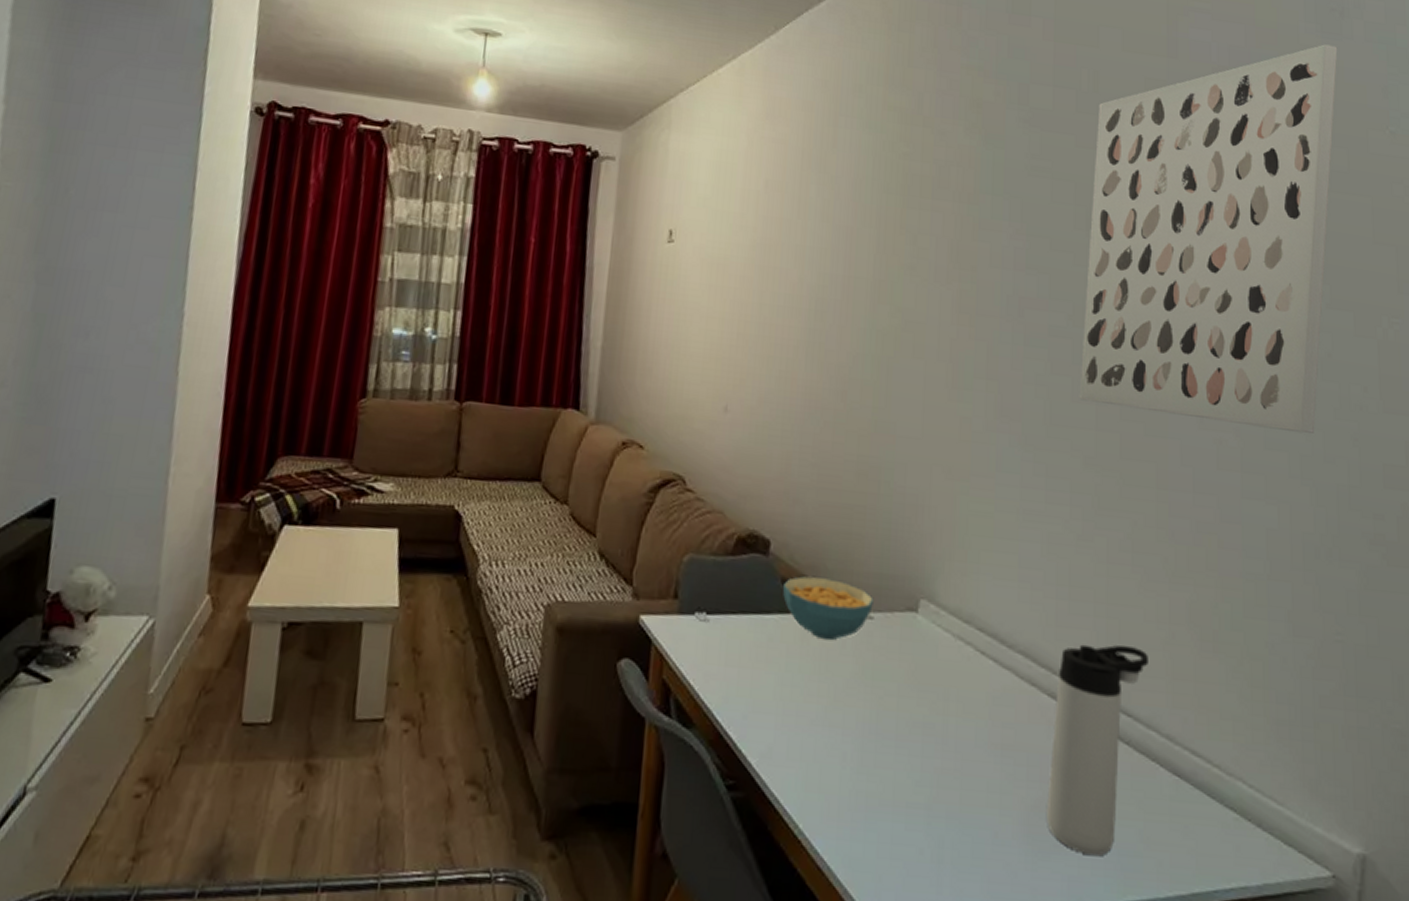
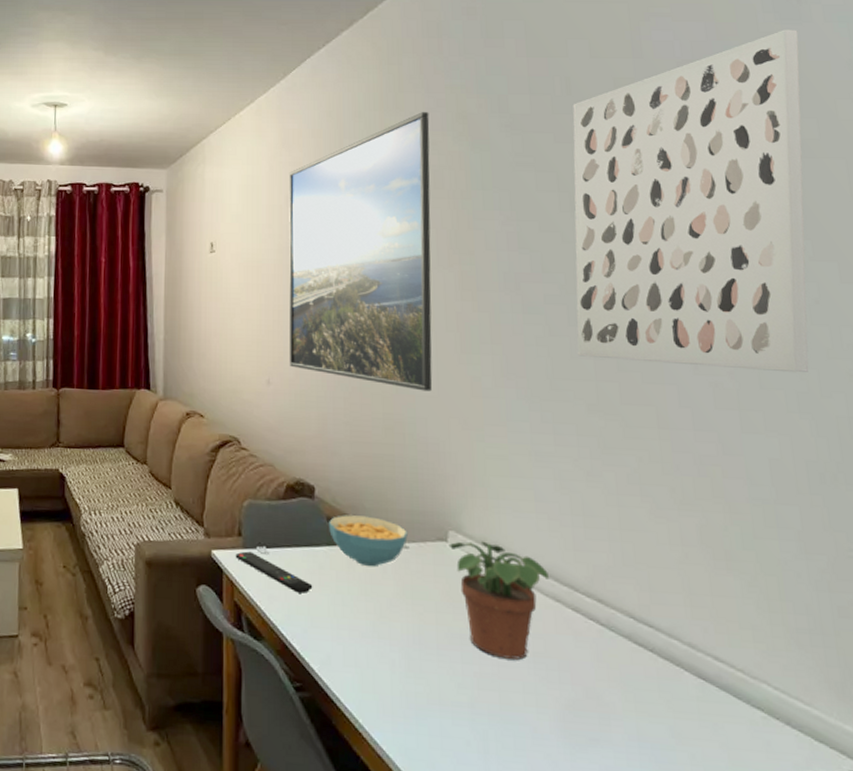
remote control: none [668,617,758,671] -> present [235,551,313,593]
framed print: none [753,93,940,432] -> present [289,112,433,392]
potted plant: none [918,612,1027,753] -> present [448,541,550,660]
thermos bottle: present [1047,644,1148,857] -> none [579,565,665,750]

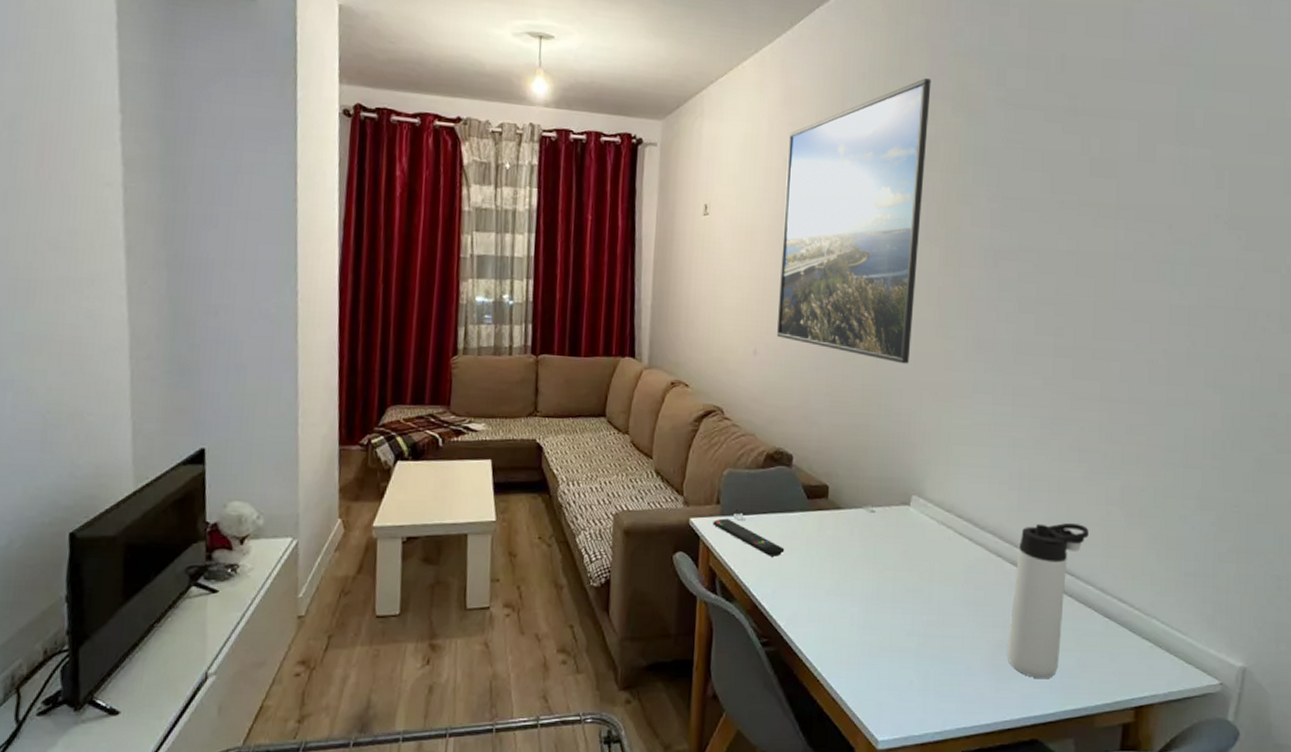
cereal bowl: present [328,515,408,567] -> none [803,482,875,531]
potted plant: present [448,541,550,660] -> none [910,504,995,608]
wall art: present [572,30,809,373] -> none [1041,24,1265,353]
thermos bottle: none [579,565,665,750] -> present [1007,522,1089,679]

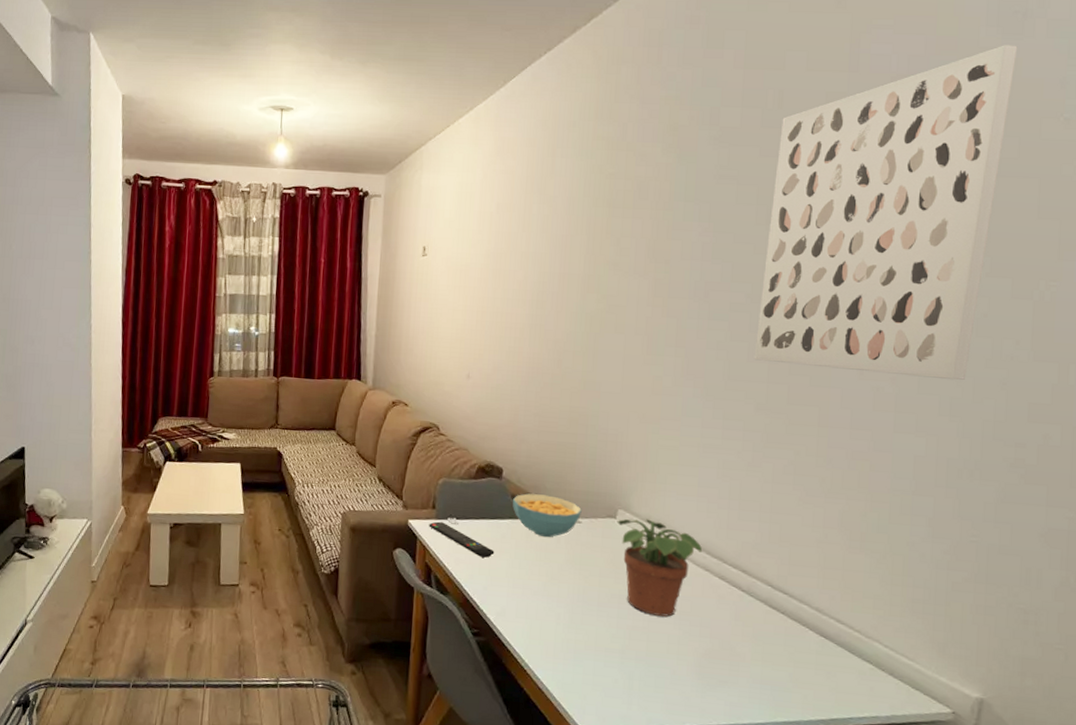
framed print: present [777,78,932,364] -> none [489,123,642,389]
cereal bowl: none [803,482,875,531] -> present [512,493,582,538]
potted plant: none [910,504,995,608] -> present [616,519,703,617]
thermos bottle: present [1007,522,1089,679] -> none [714,542,804,690]
wall art: none [1041,24,1265,353] -> present [754,45,1018,381]

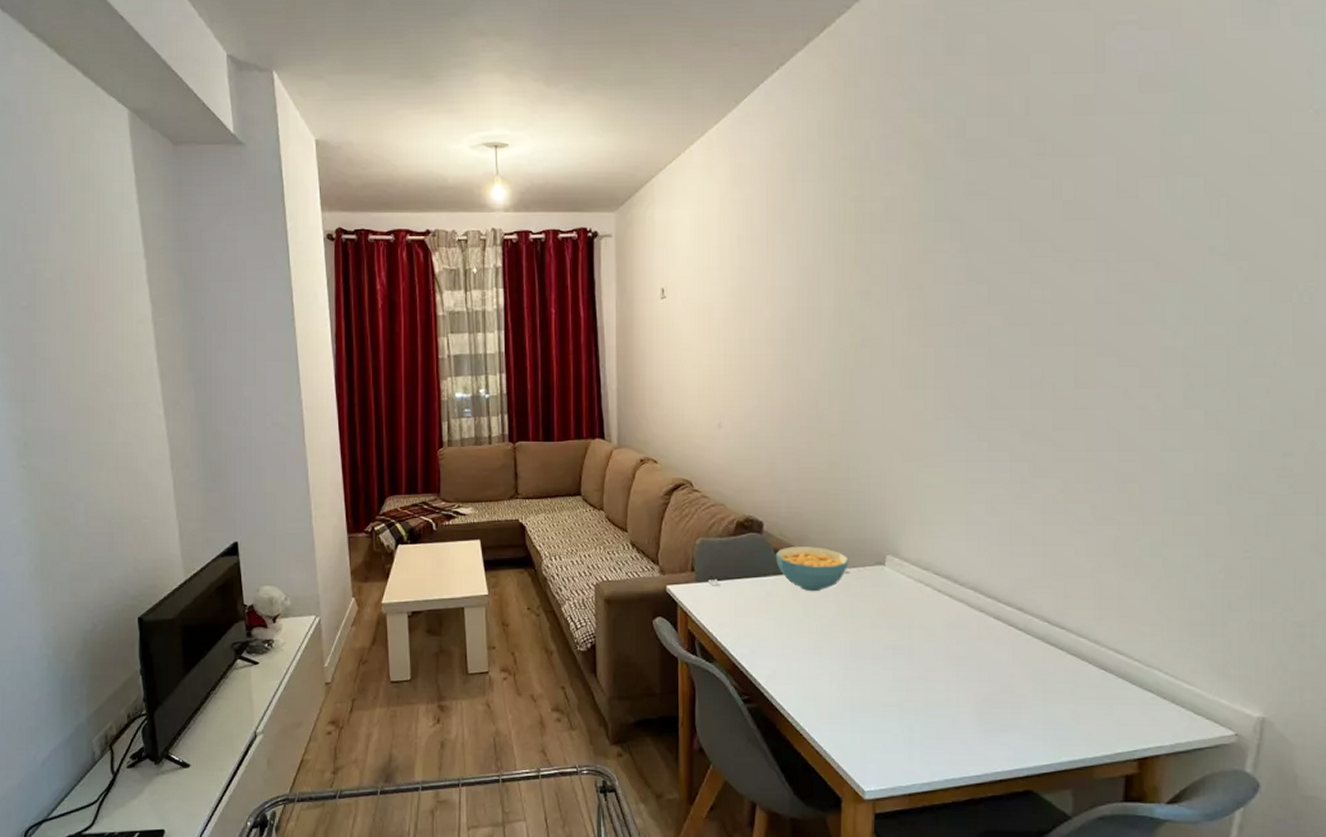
remote control: present [429,521,495,558] -> none [689,585,760,619]
potted plant: present [616,519,703,617] -> none [886,563,976,664]
wall art: present [754,45,1018,381] -> none [1016,35,1264,392]

